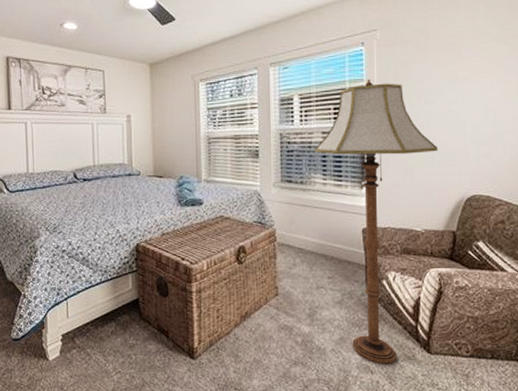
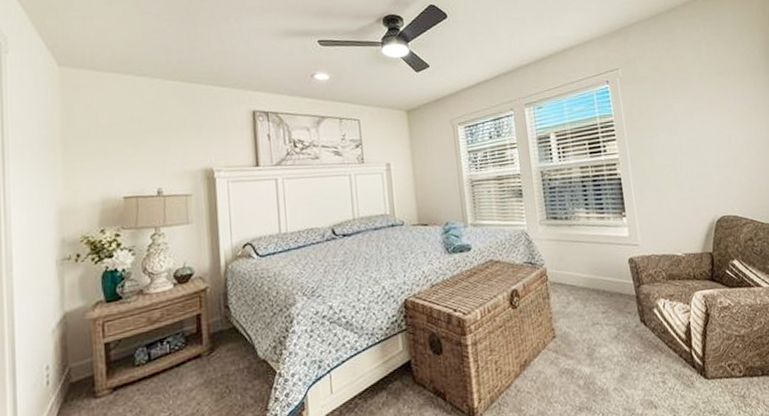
floor lamp: present [315,78,438,364] -> none [575,113,686,397]

